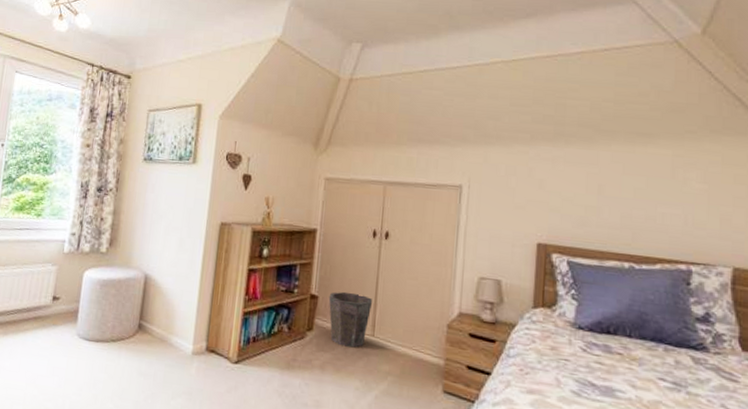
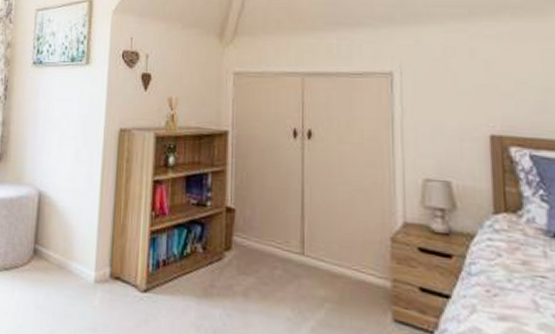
waste bin: present [328,291,372,348] -> none [247,202,298,269]

